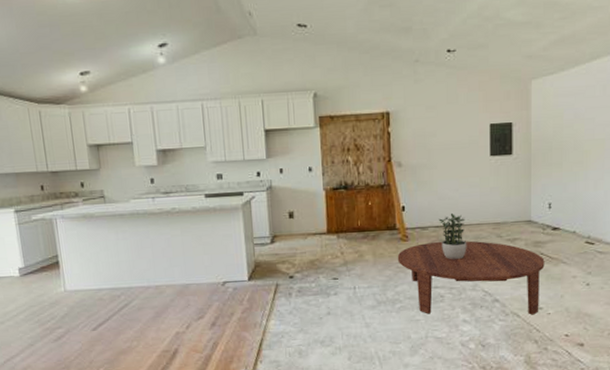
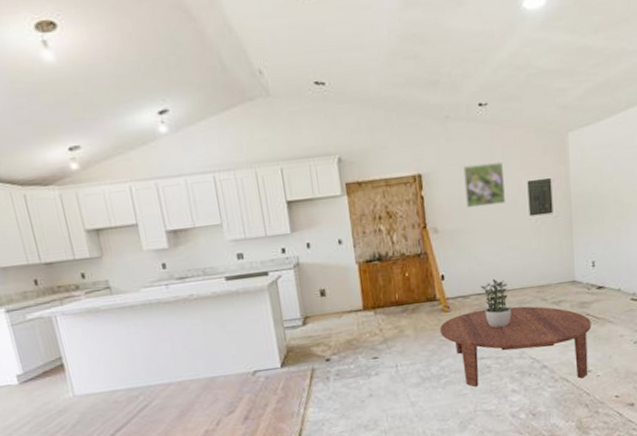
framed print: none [429,104,468,146] -> present [463,161,506,209]

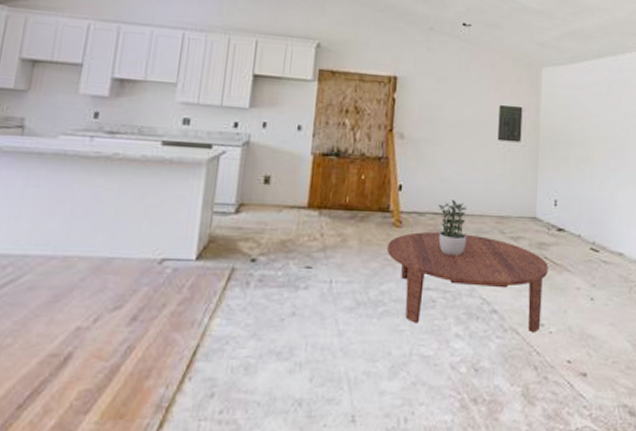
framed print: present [463,161,506,209] -> none [437,77,478,123]

